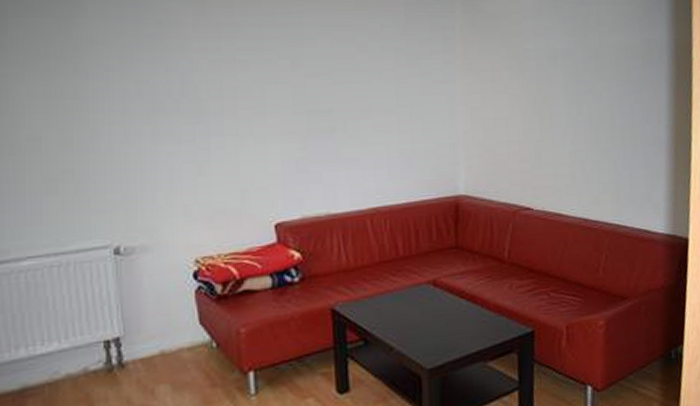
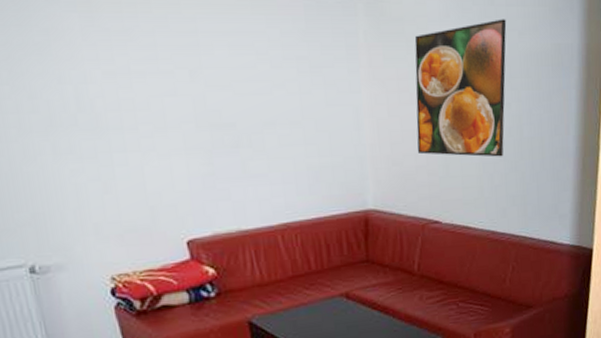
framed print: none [508,16,597,145] -> present [414,19,507,157]

